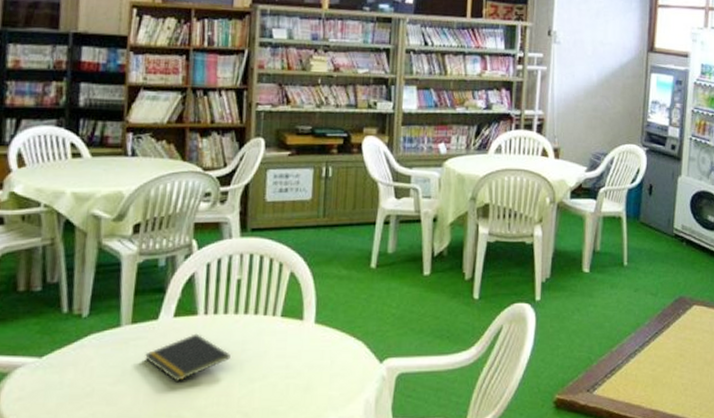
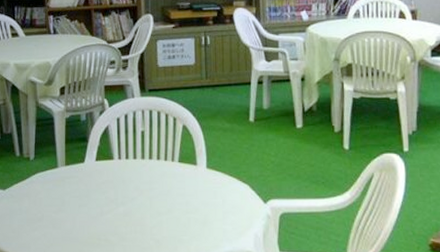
notepad: present [145,333,231,381] -> none [77,174,142,212]

